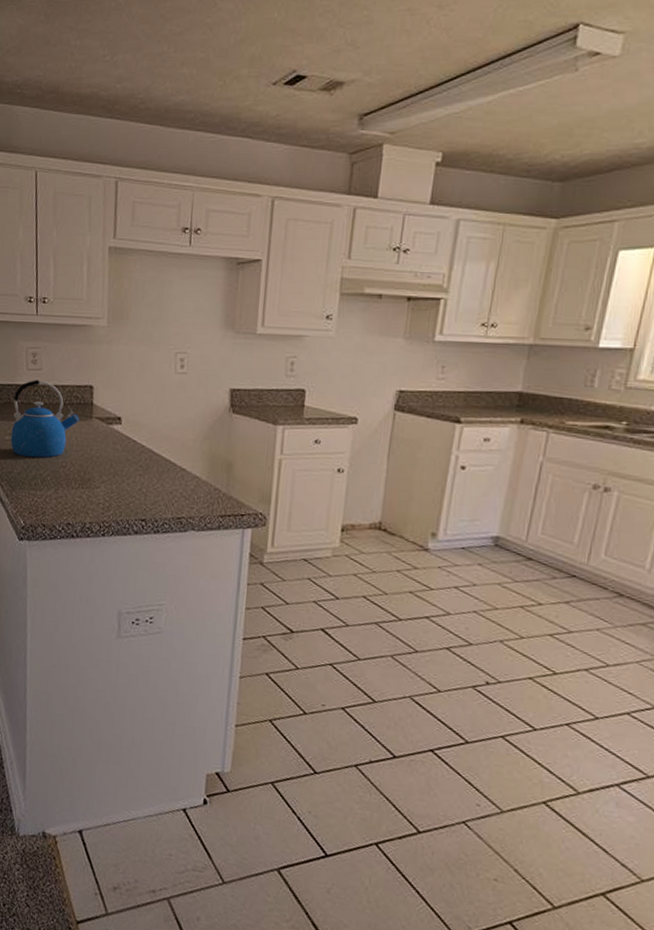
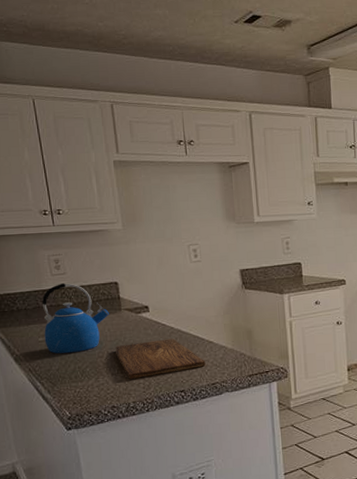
cutting board: none [79,457,174,497] -> present [116,338,206,379]

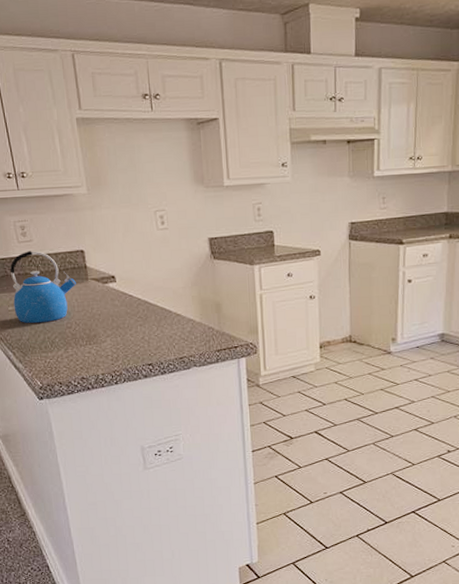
cutting board: present [116,338,206,379] -> none [83,310,173,351]

